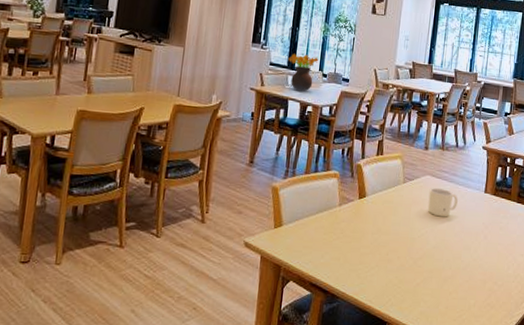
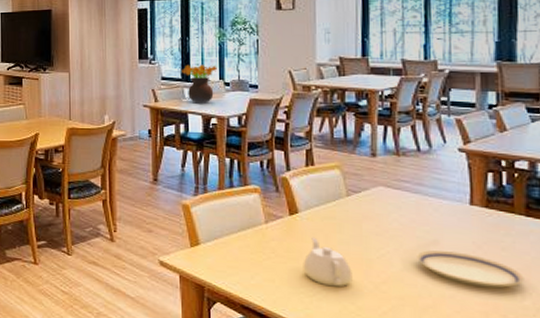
teapot: none [363,218,400,263] -> present [303,237,353,287]
mug: present [427,187,458,217] -> none [385,200,429,235]
plate: none [445,230,511,261] -> present [417,250,524,289]

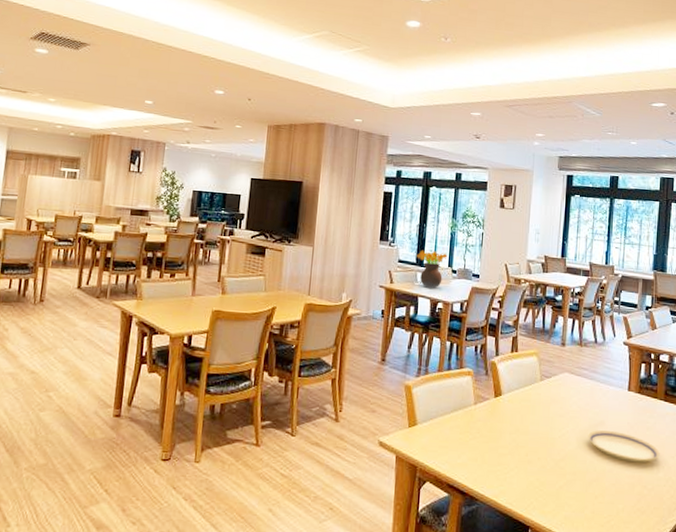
teapot: present [303,237,353,287] -> none [501,418,539,465]

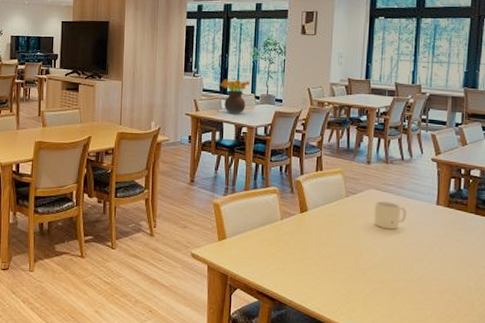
mug: none [567,385,599,417] -> present [374,200,407,230]
plate: present [588,430,660,463] -> none [395,242,470,273]

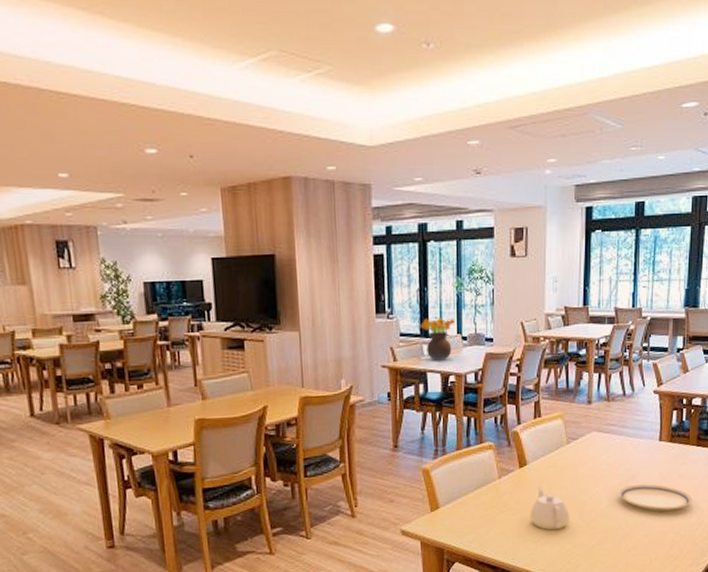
teapot: none [308,231,346,274] -> present [530,486,569,531]
mug: present [374,200,407,230] -> none [596,443,630,474]
plate: none [395,242,470,273] -> present [619,484,693,512]

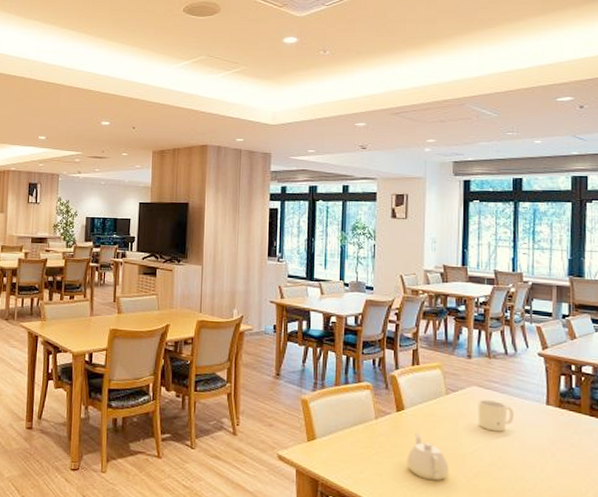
flower arrangement: present [420,317,455,361] -> none [307,264,339,302]
mug: none [596,443,630,474] -> present [477,399,514,432]
plate: present [619,484,693,512] -> none [503,446,588,482]

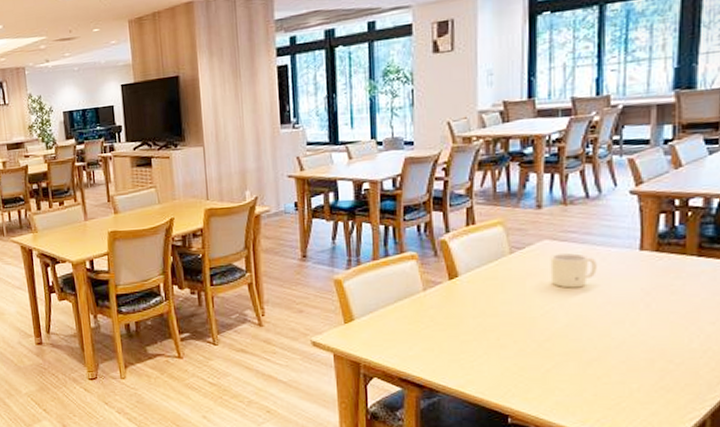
teapot: present [406,432,449,481] -> none [463,300,515,350]

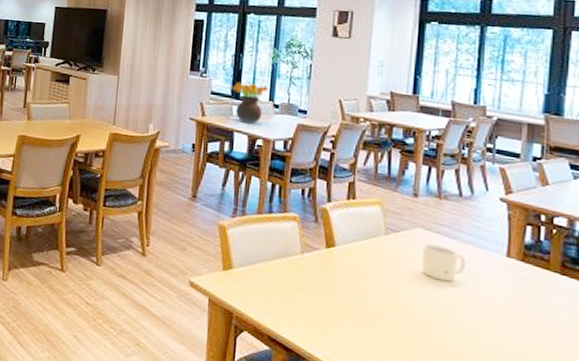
flower arrangement: none [329,122,369,169] -> present [232,81,269,124]

